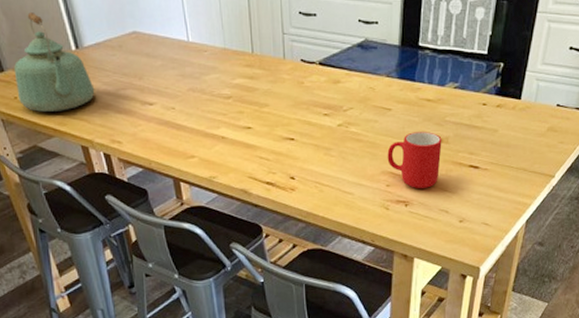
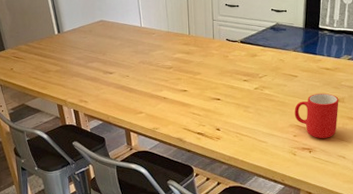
kettle: present [13,12,95,112] -> none [12,8,70,79]

